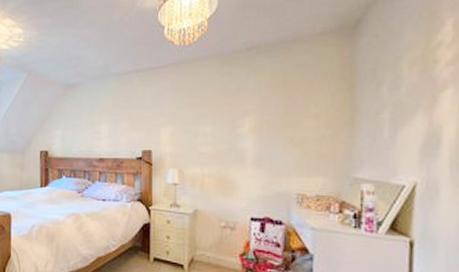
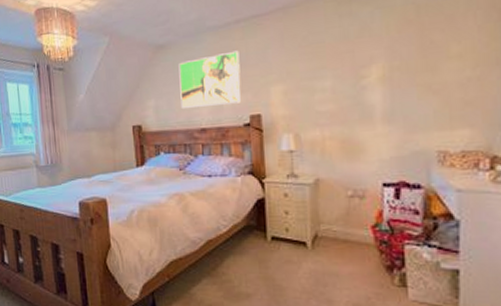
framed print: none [84,95,137,141] -> present [178,50,242,110]

